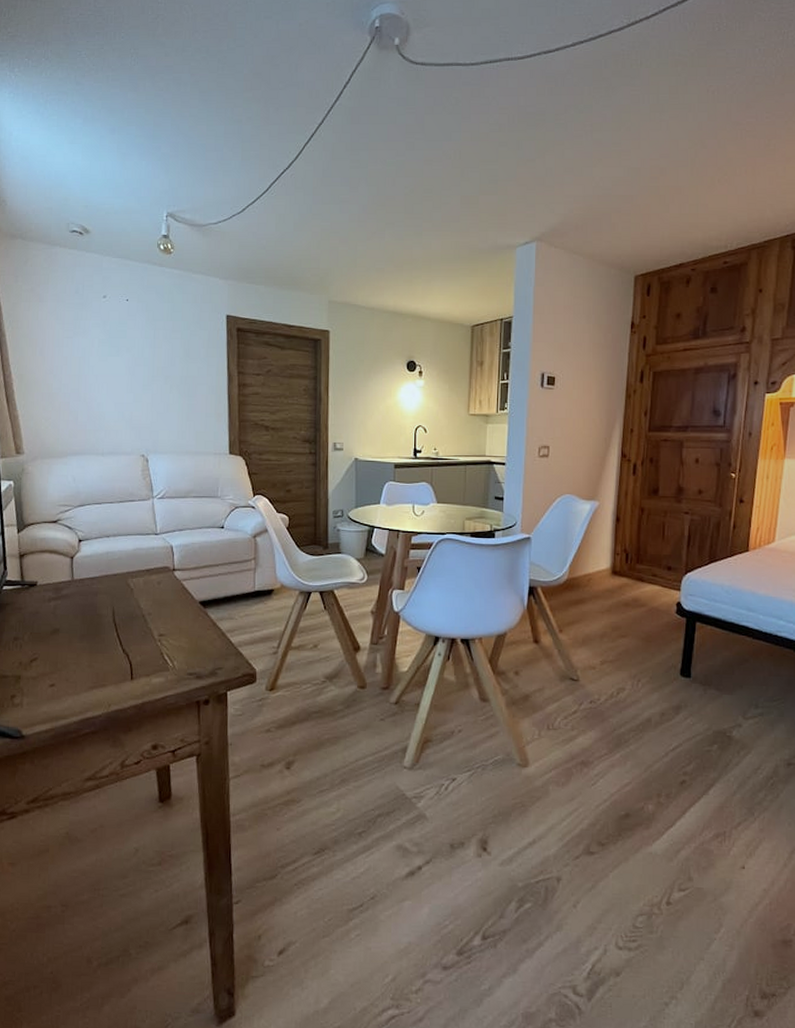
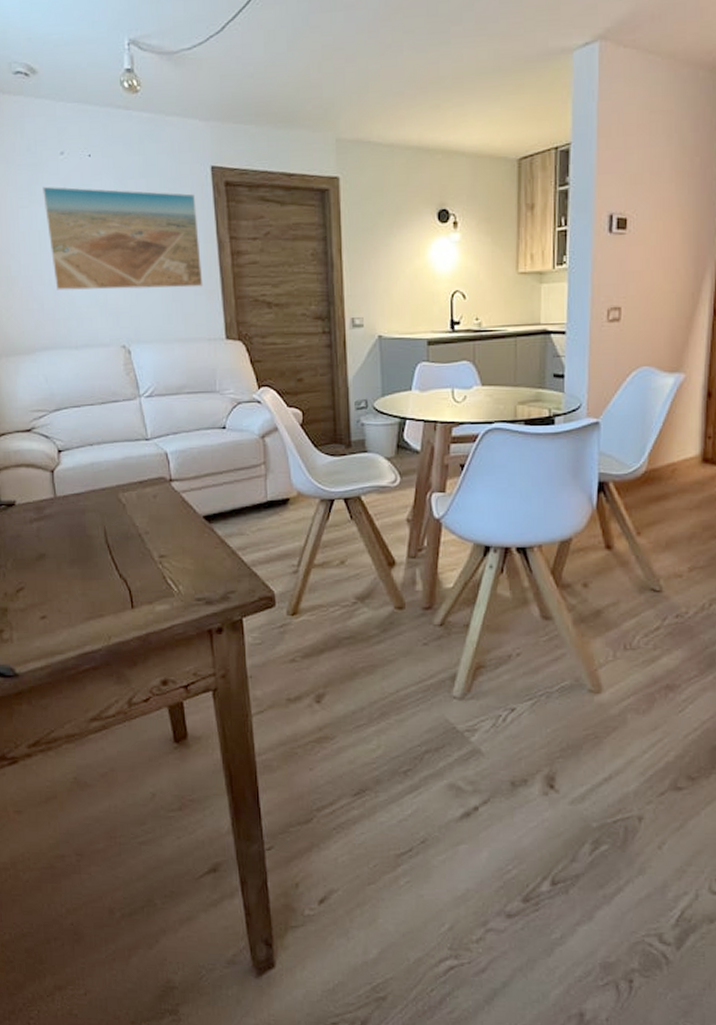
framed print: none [85,322,214,411] -> present [43,186,203,291]

